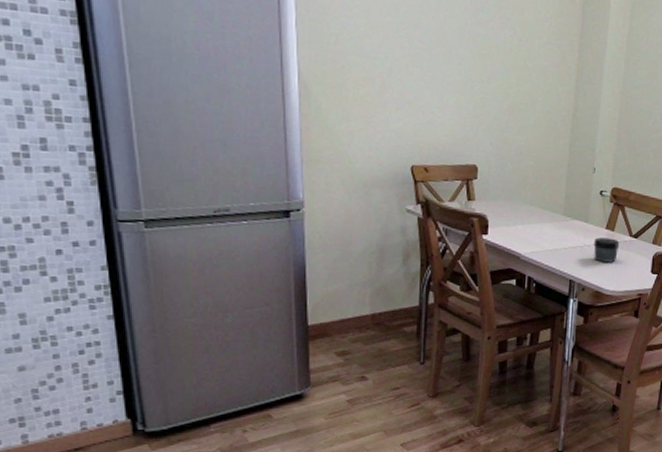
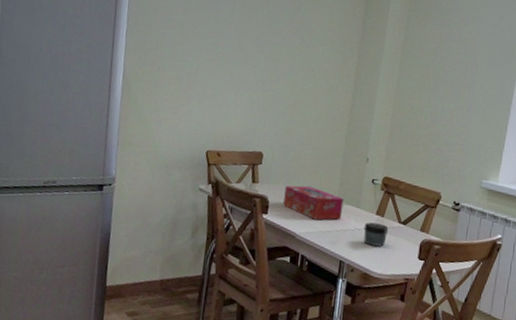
tissue box: none [504,201,571,238] -> present [283,185,344,220]

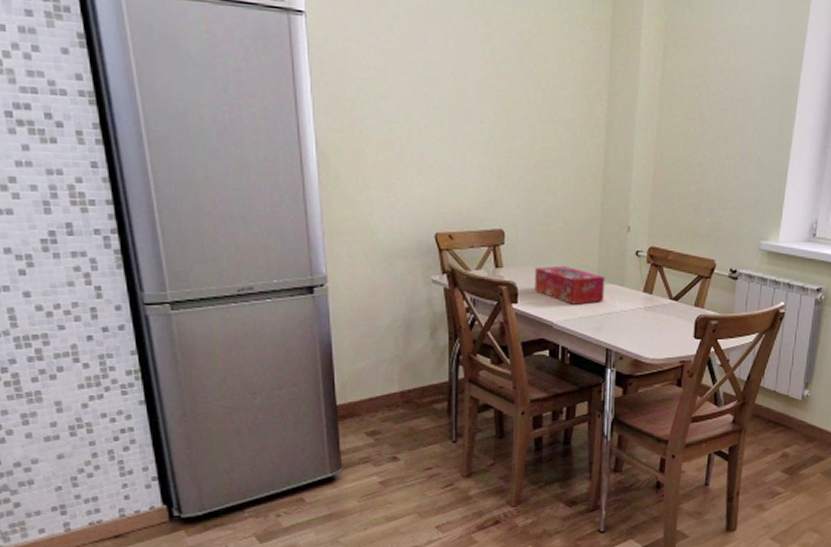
jar: present [363,222,389,247] -> none [630,302,659,328]

